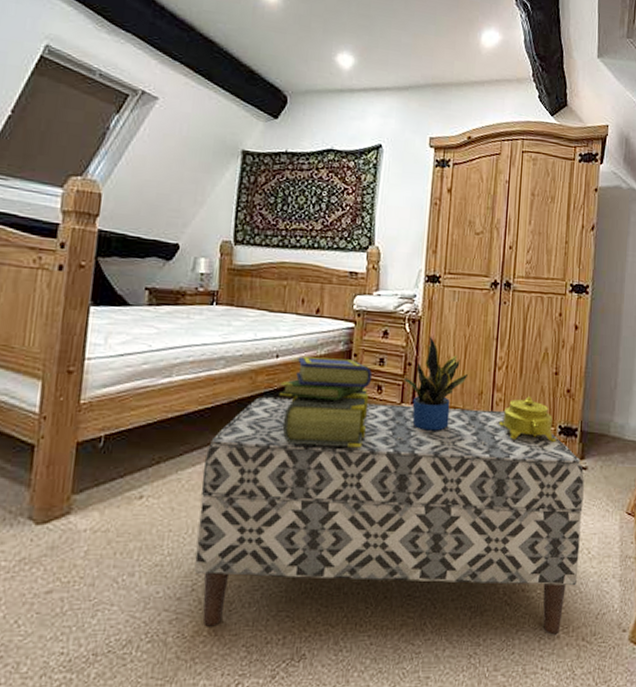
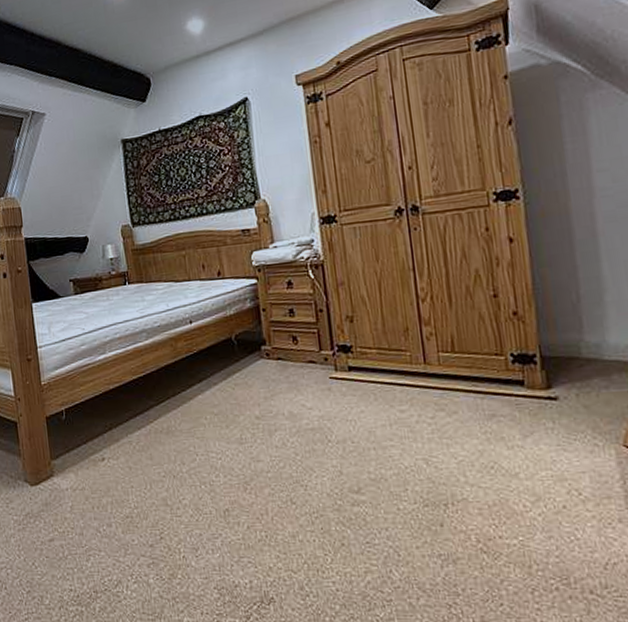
bench: present [194,397,584,635] -> none [147,345,570,586]
stack of books: present [279,356,373,448] -> none [198,314,290,402]
potted plant: present [404,337,468,431] -> none [318,279,387,376]
decorative box: present [498,396,557,442] -> none [433,325,511,375]

